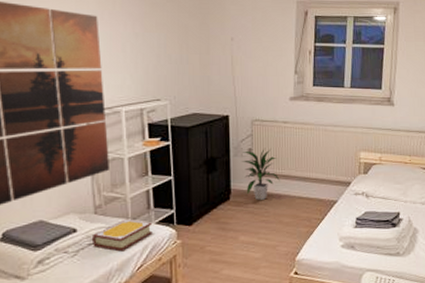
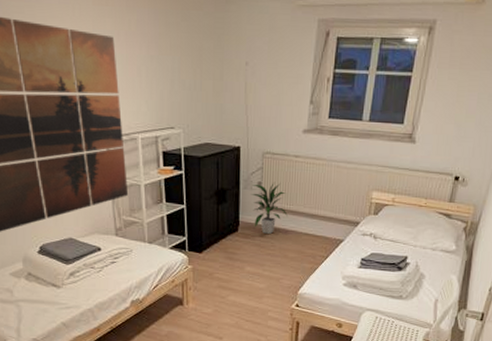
book: present [91,219,153,252] -> none [113,242,167,271]

